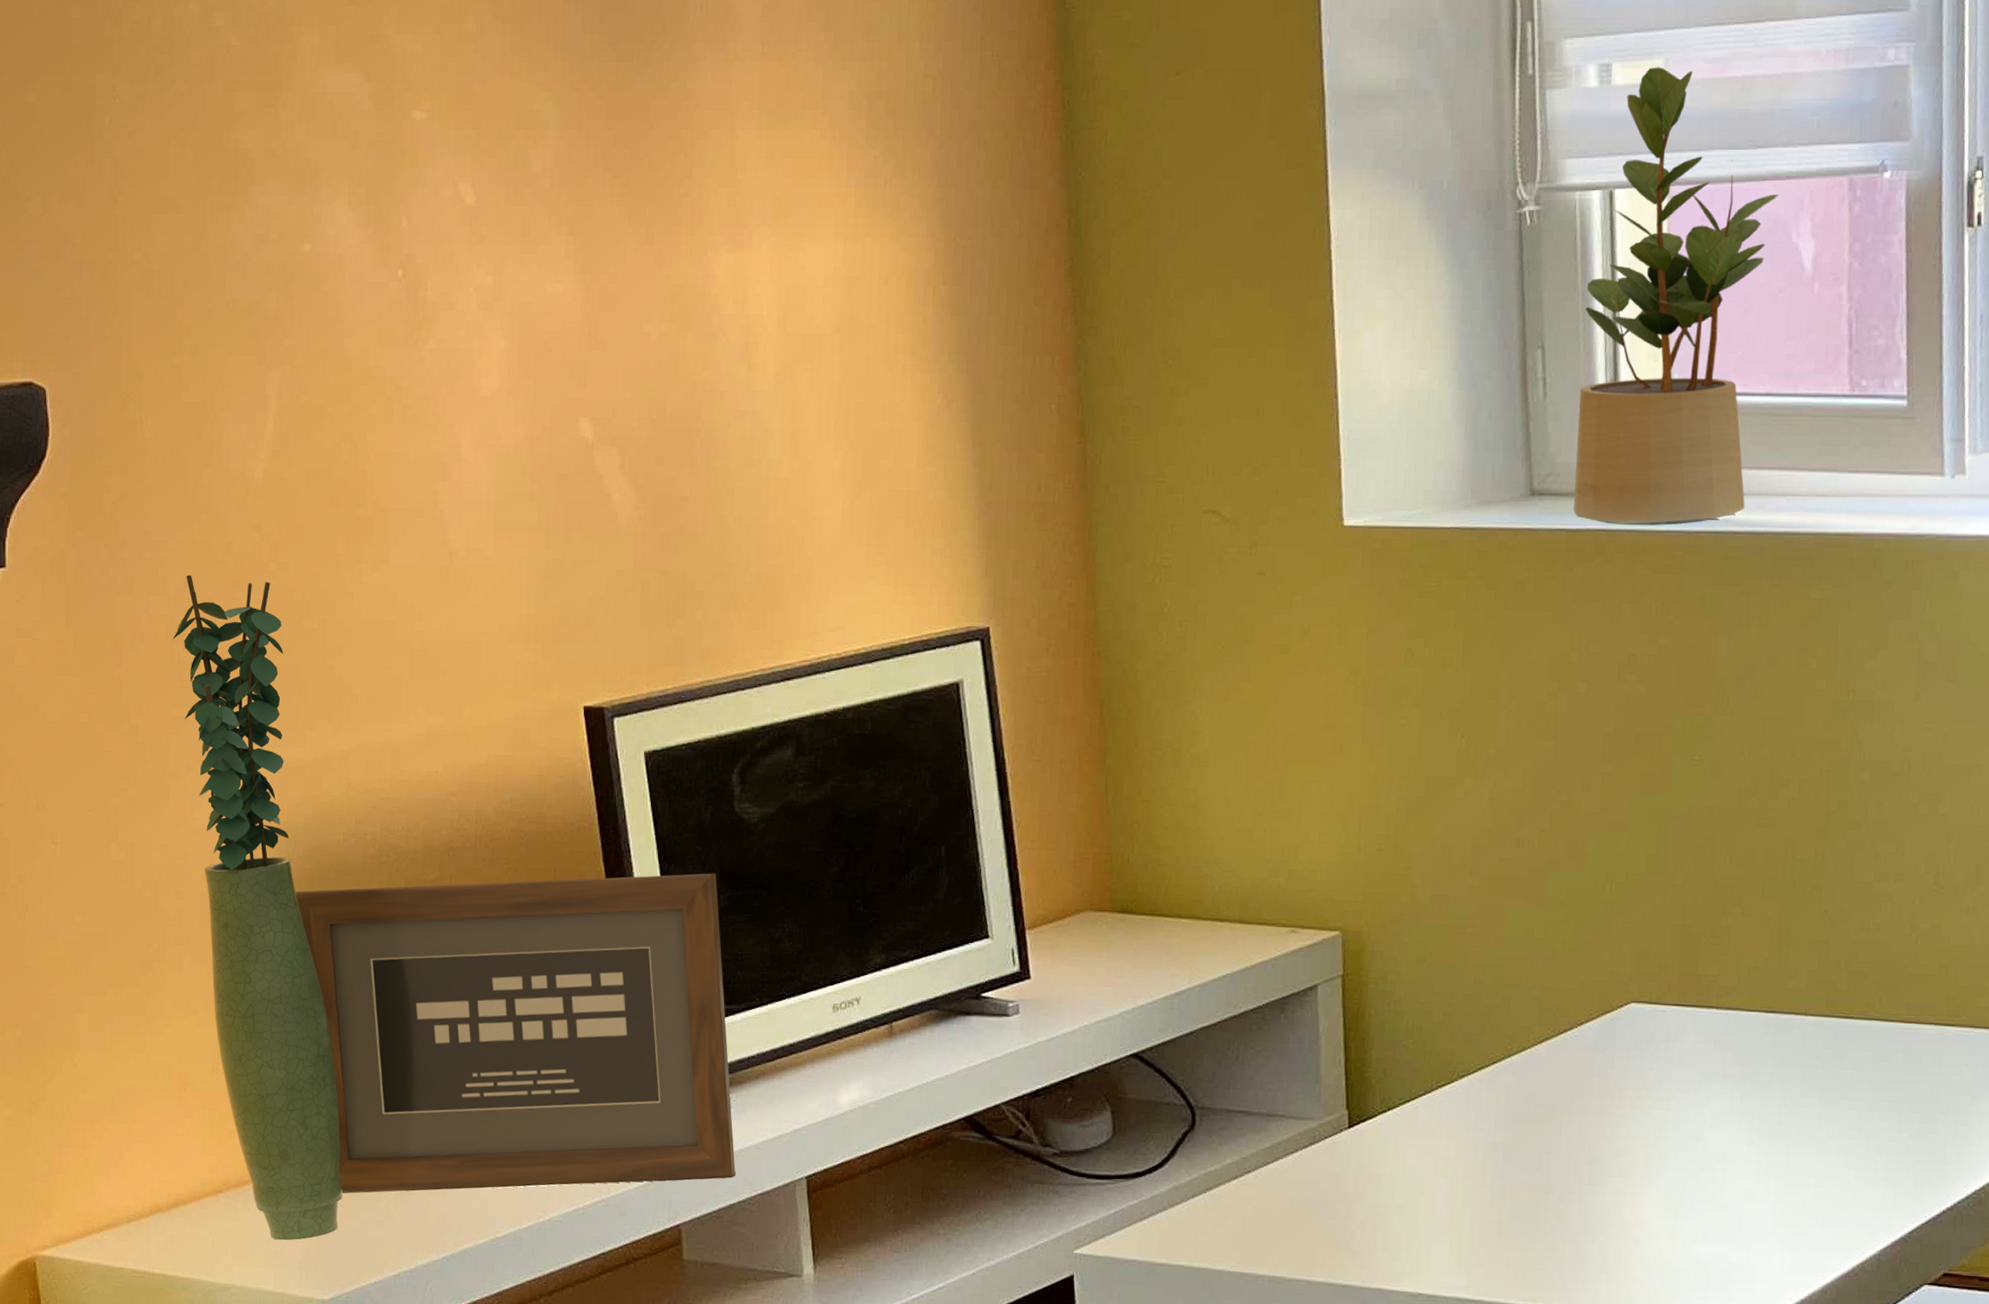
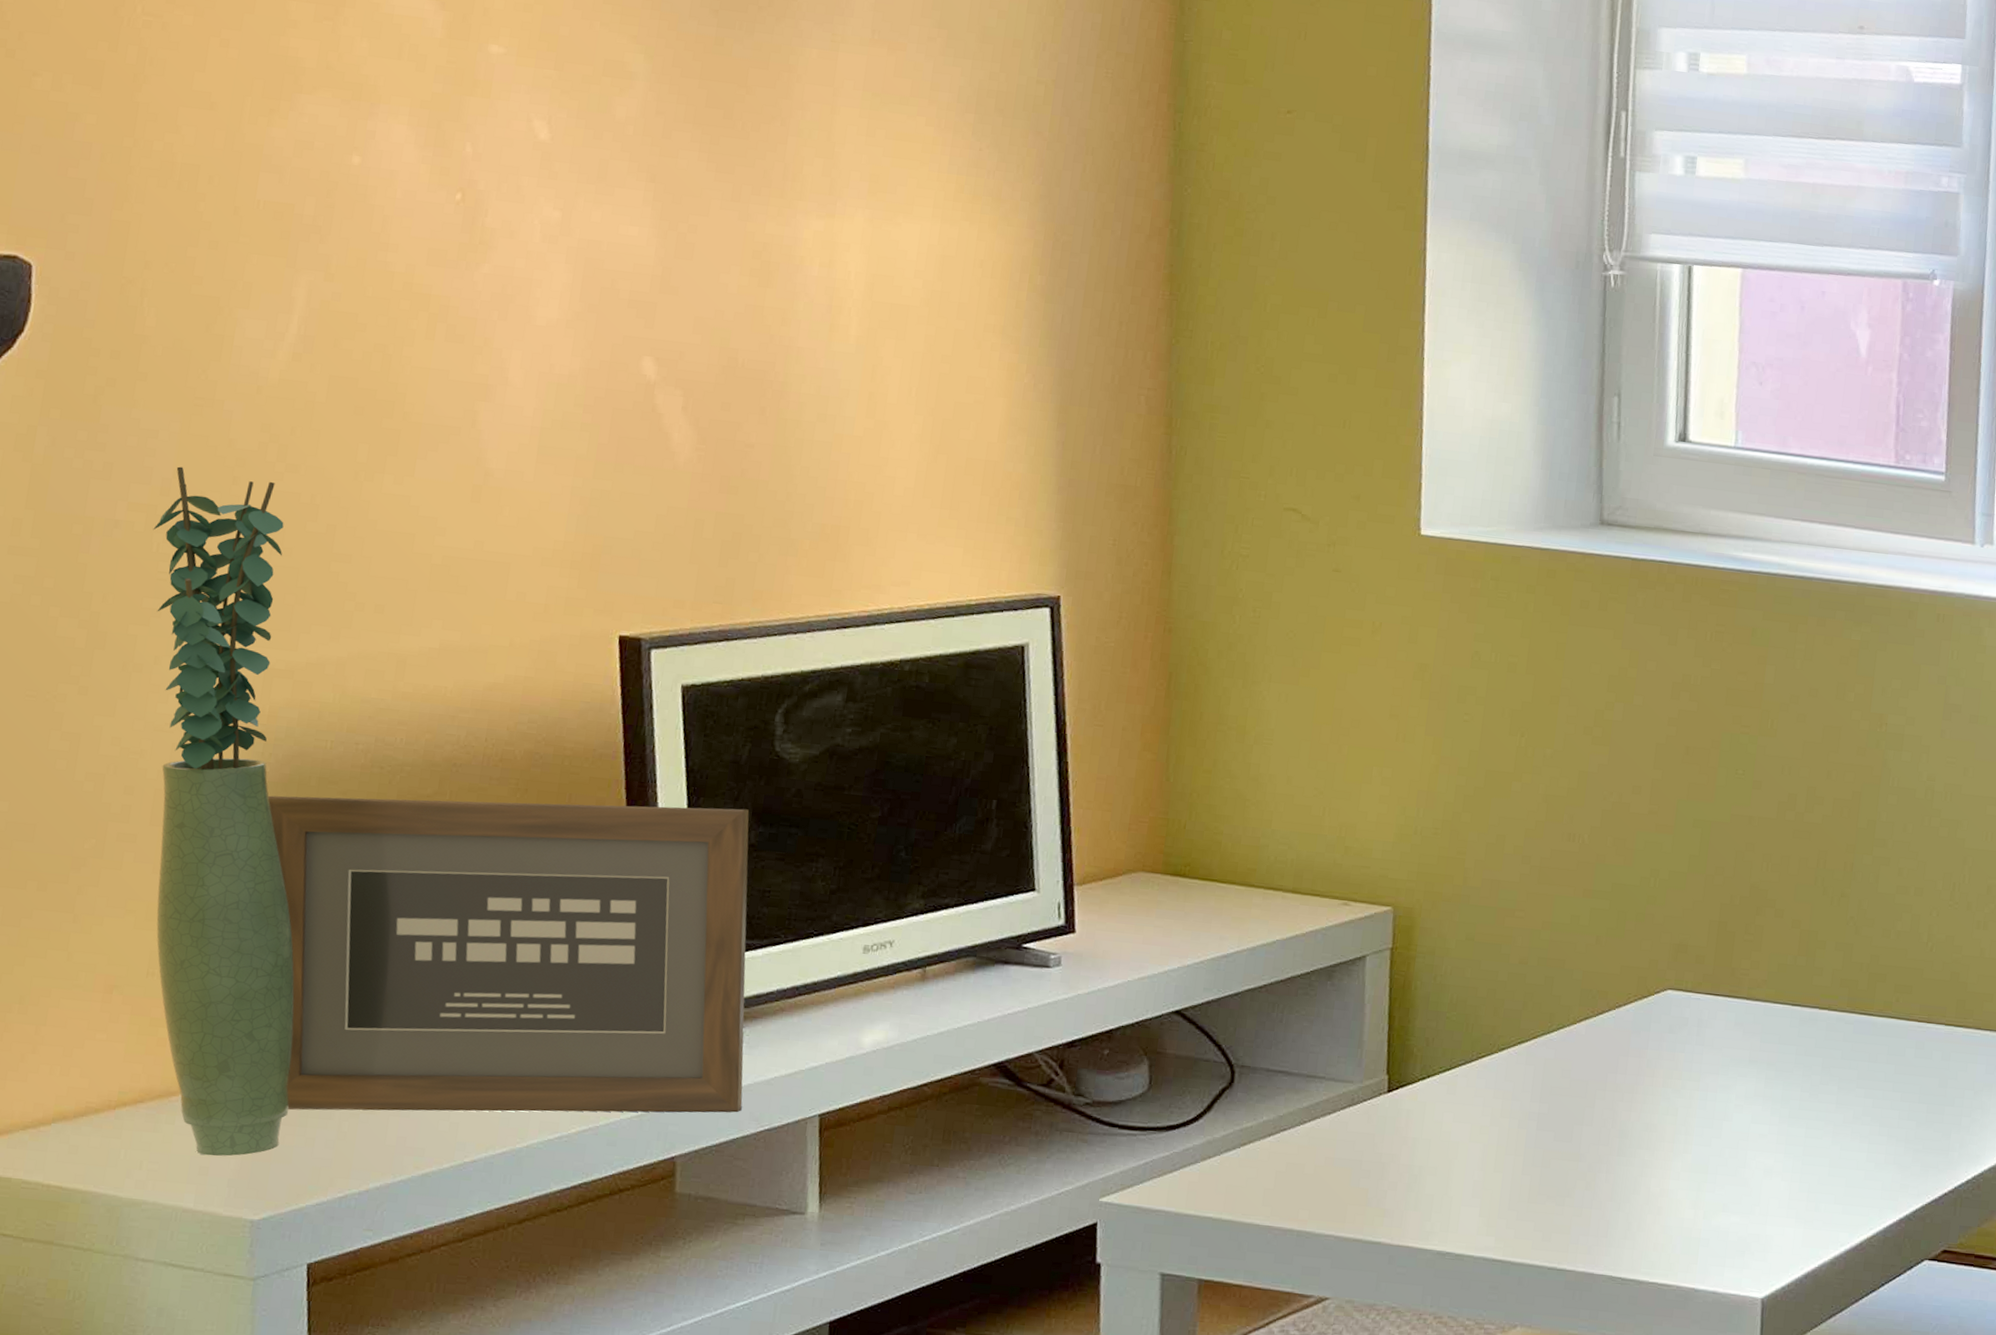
potted plant: present [1574,67,1778,526] -> none [1639,165,1840,564]

